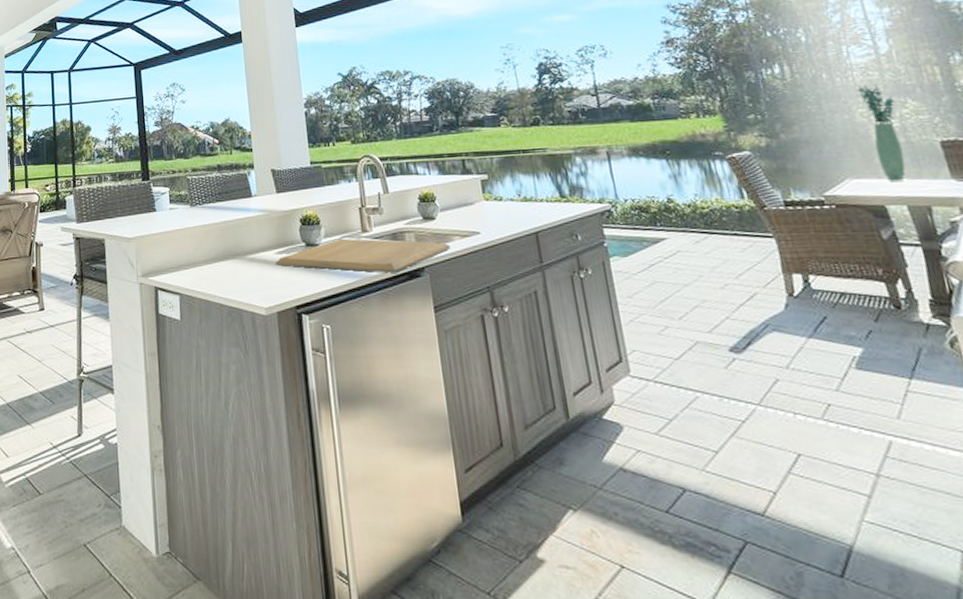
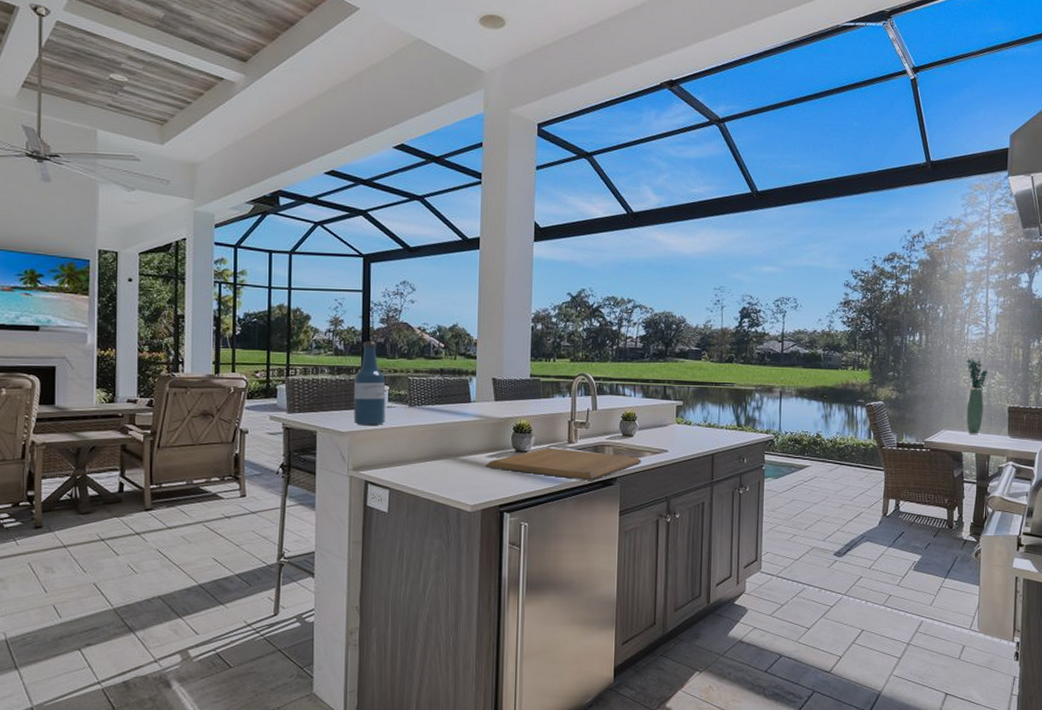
beer bottle: none [136,145,169,230] -> present [354,341,386,426]

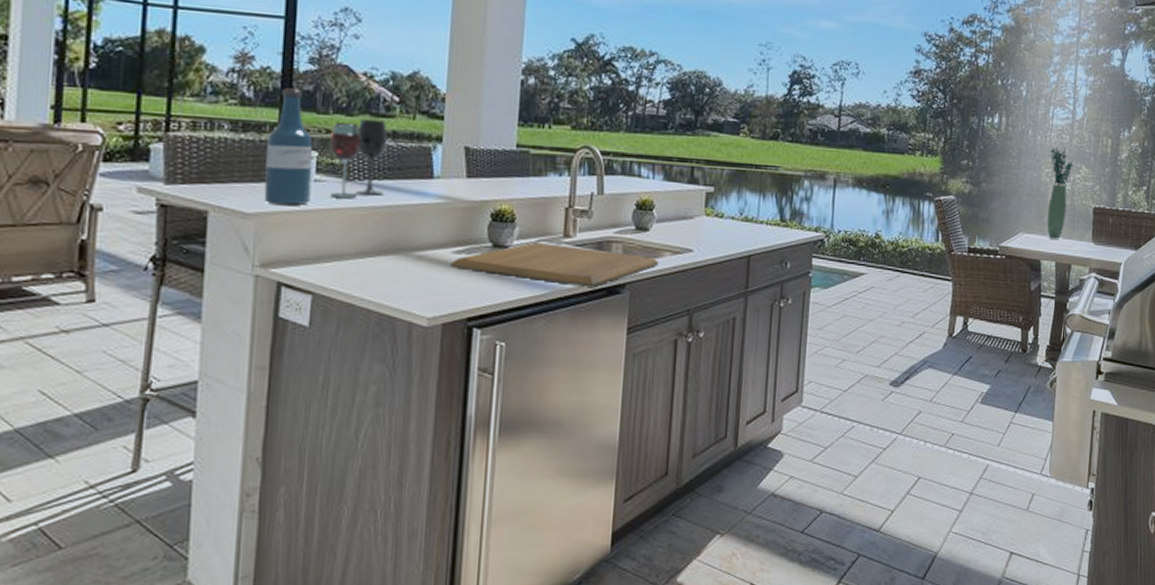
wineglass: none [397,364,419,420] -> present [330,121,362,199]
wine glass: none [416,360,438,416] -> present [356,118,388,196]

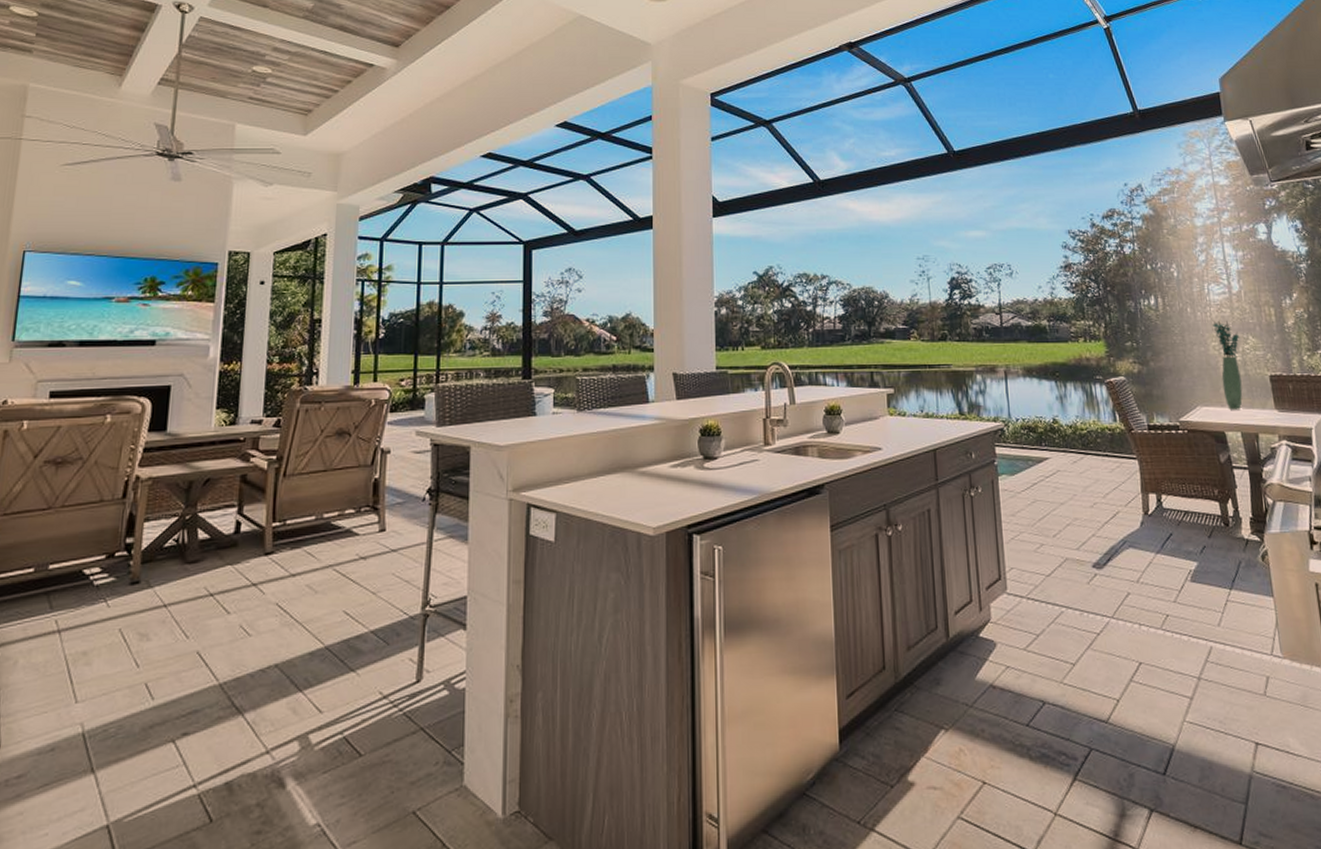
beer bottle: present [264,88,314,206] -> none [513,338,551,437]
wineglass: present [330,121,362,199] -> none [564,361,588,427]
wine glass: present [356,118,388,196] -> none [585,356,610,422]
chopping board: present [451,242,659,287] -> none [669,451,852,490]

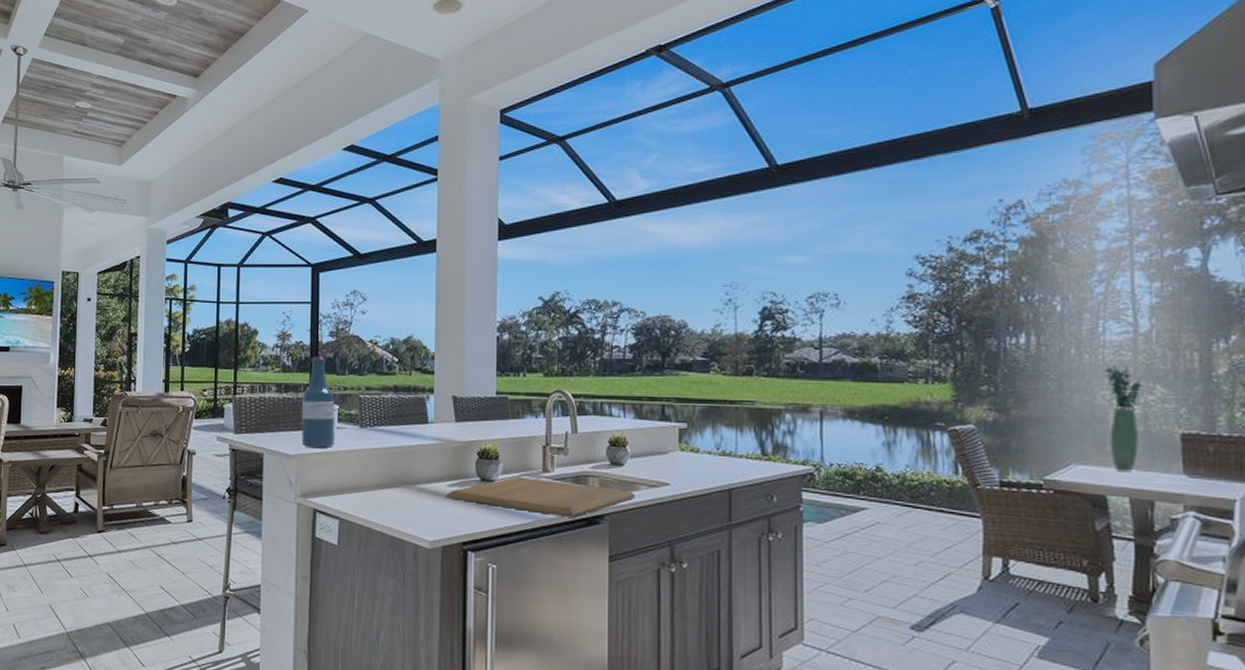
beer bottle: none [513,338,551,437] -> present [301,357,335,449]
chopping board: none [669,451,852,490] -> present [446,476,636,518]

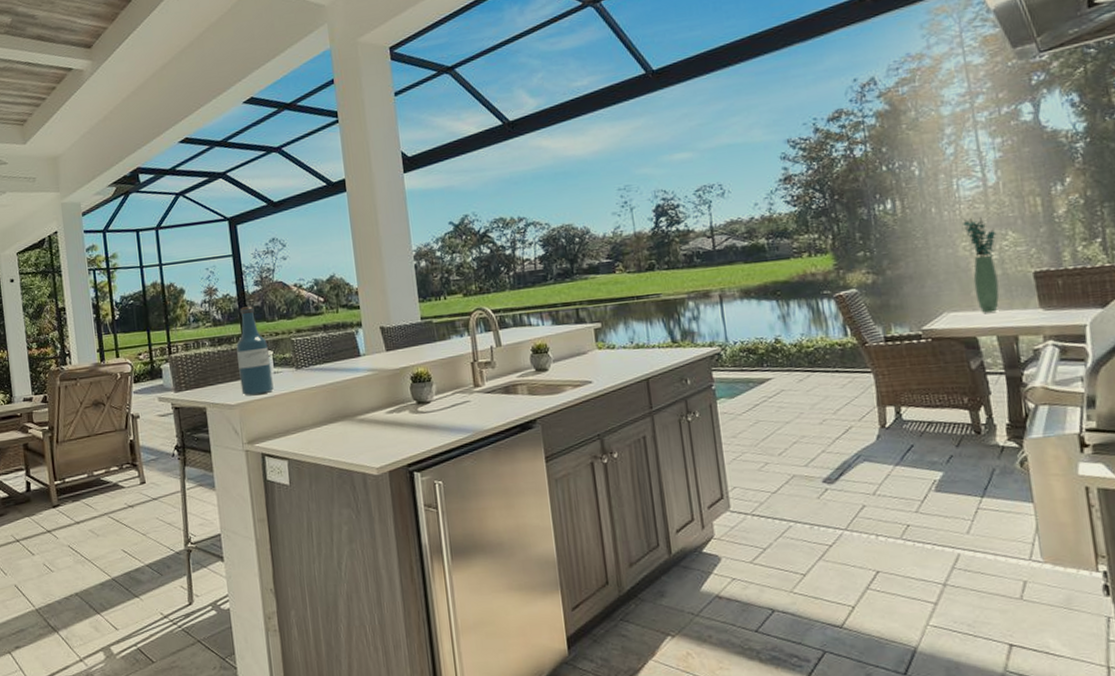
chopping board: present [446,476,636,518] -> none [386,392,563,427]

